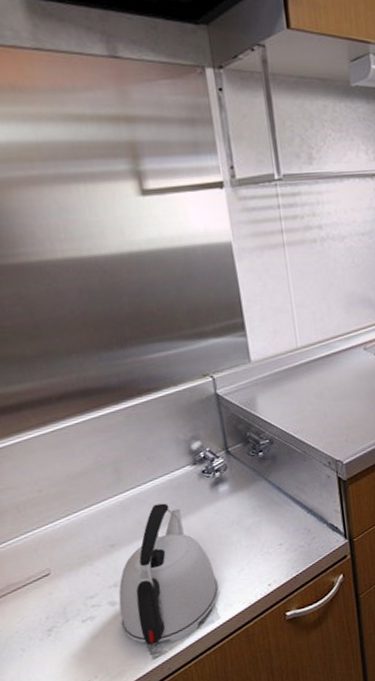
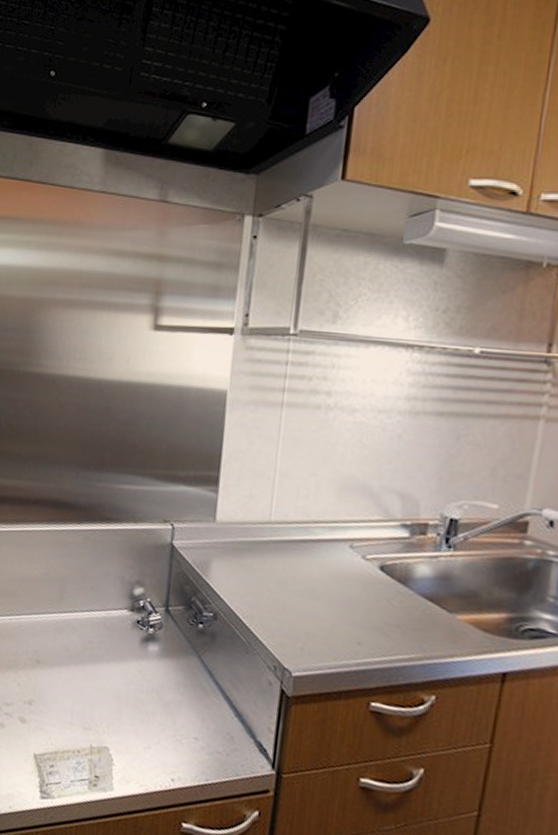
kettle: present [118,503,219,645] -> none [23,637,122,792]

